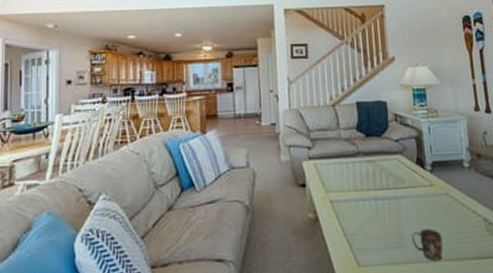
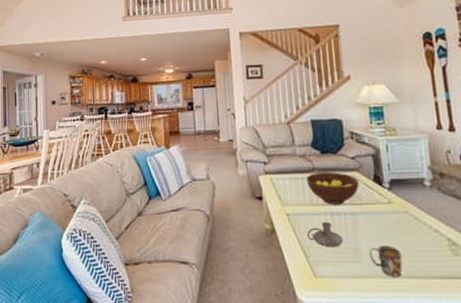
fruit bowl: none [351,156,403,190] -> present [306,172,359,205]
candle holder: none [351,207,387,234] -> present [307,221,344,247]

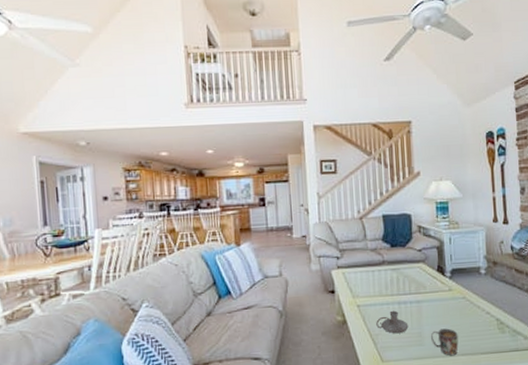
fruit bowl: present [306,172,359,205] -> none [377,264,424,295]

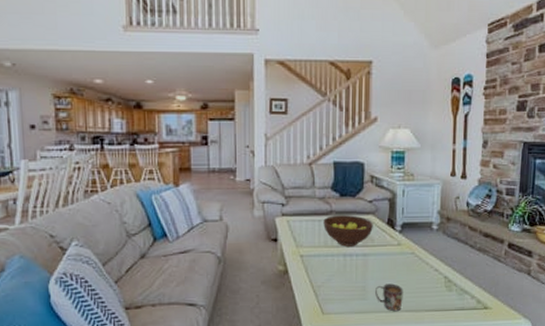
candle holder: present [376,310,409,334] -> none [319,262,353,287]
fruit bowl: none [377,264,424,295] -> present [323,215,373,247]

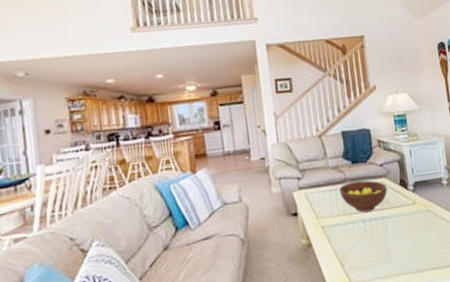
mug: present [375,283,403,312] -> none [398,243,427,272]

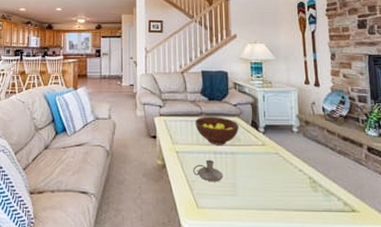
candle holder: none [342,228,375,253] -> present [193,159,223,182]

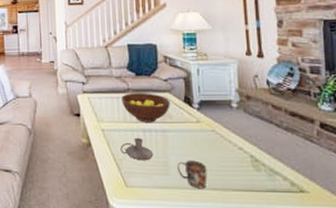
mug: none [245,181,272,210] -> present [177,160,208,189]

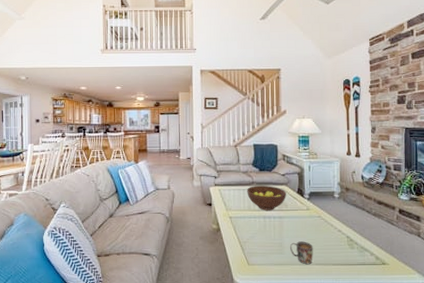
candle holder: present [120,137,154,161] -> none [245,223,272,243]

